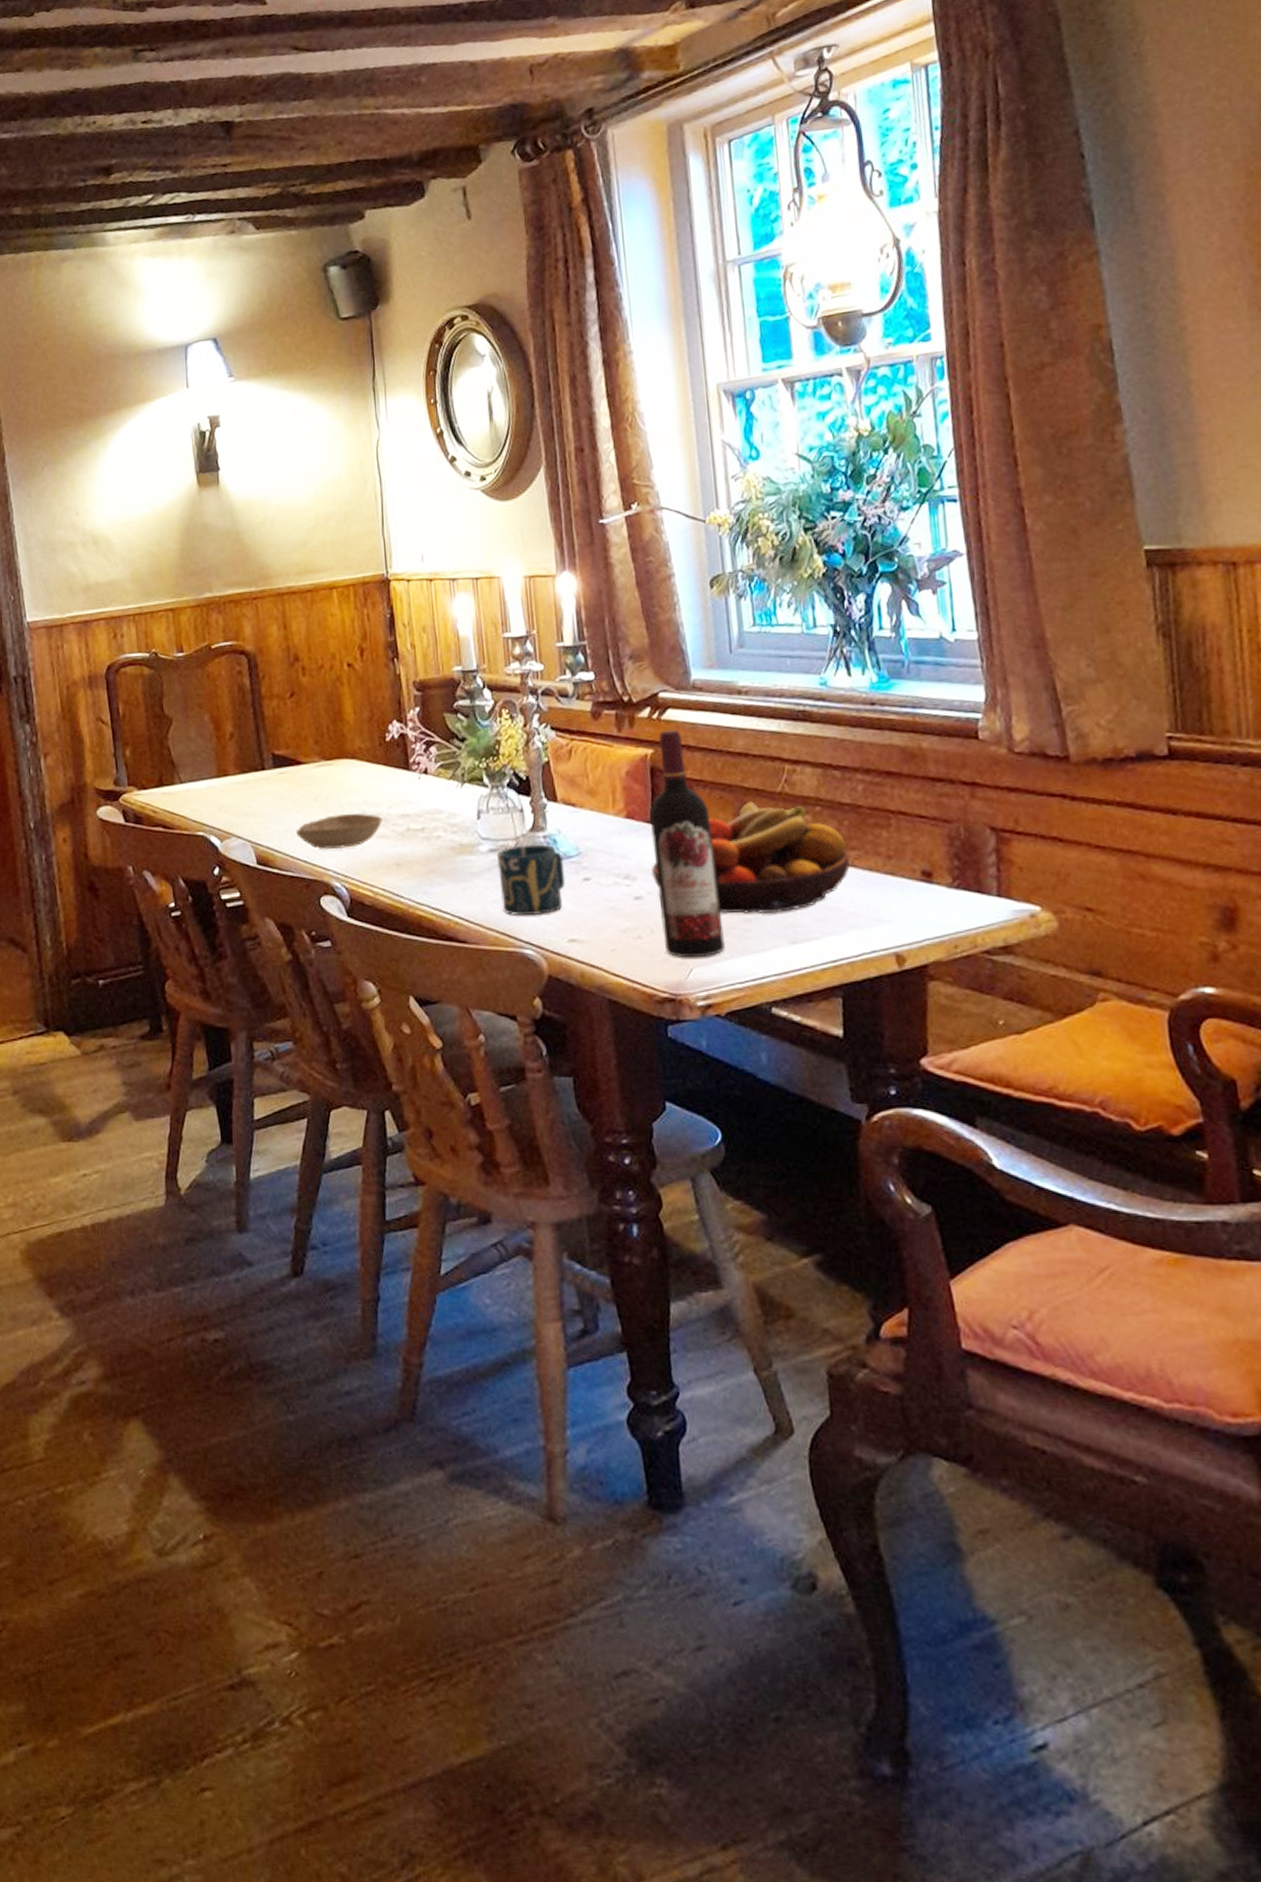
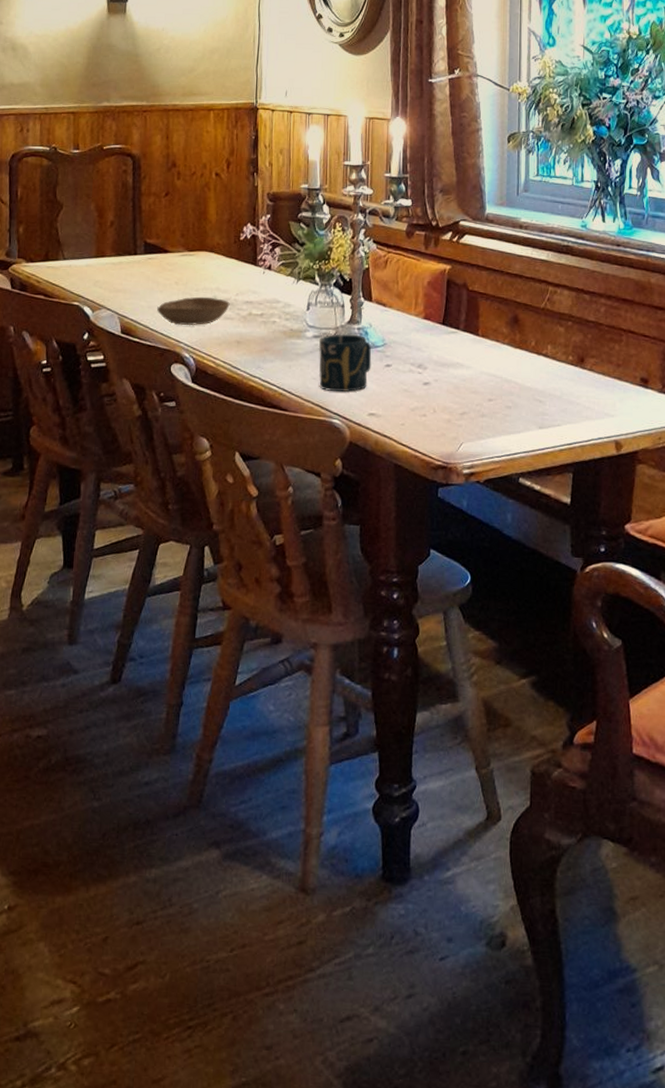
wine bottle: present [650,729,726,958] -> none [441,251,490,435]
fruit bowl: present [652,801,851,914] -> none [439,313,590,404]

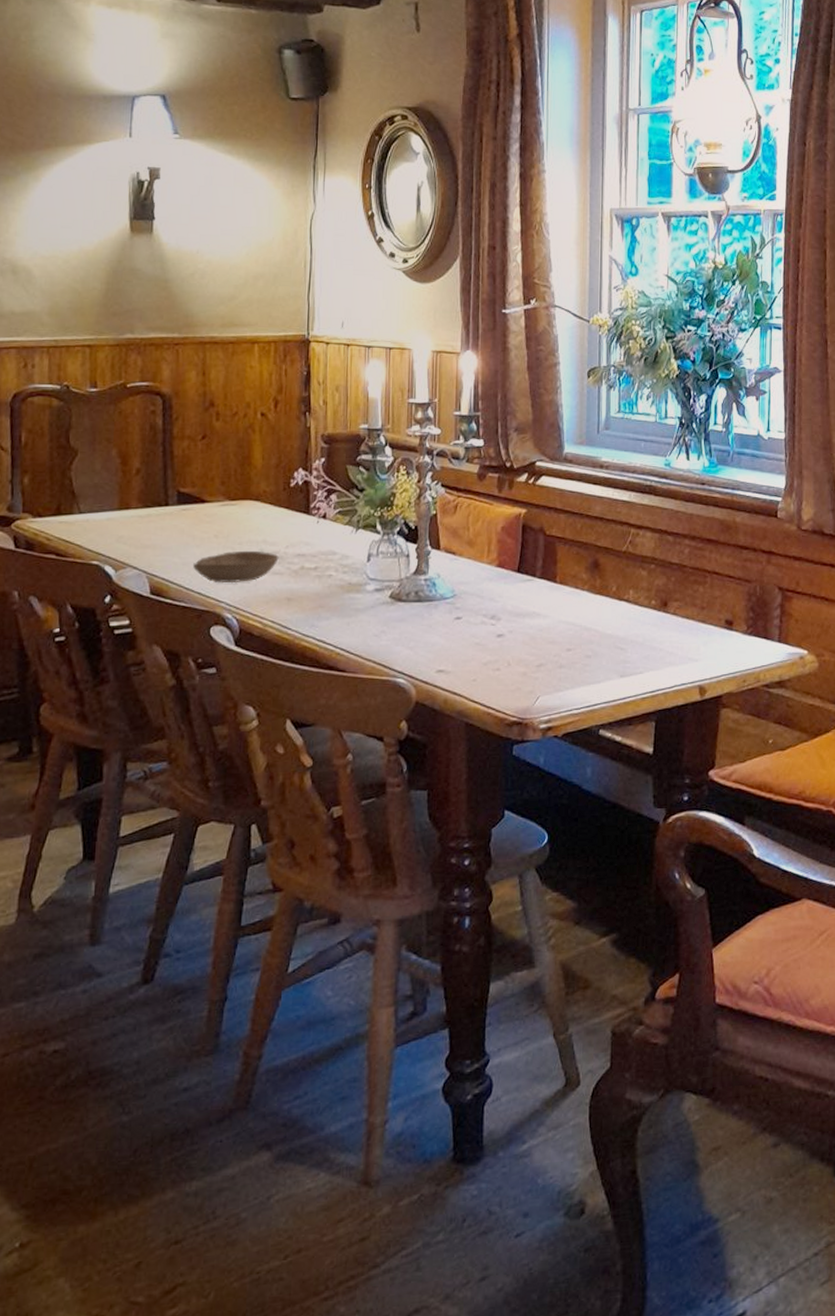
cup: present [318,334,372,392] -> none [380,586,440,648]

